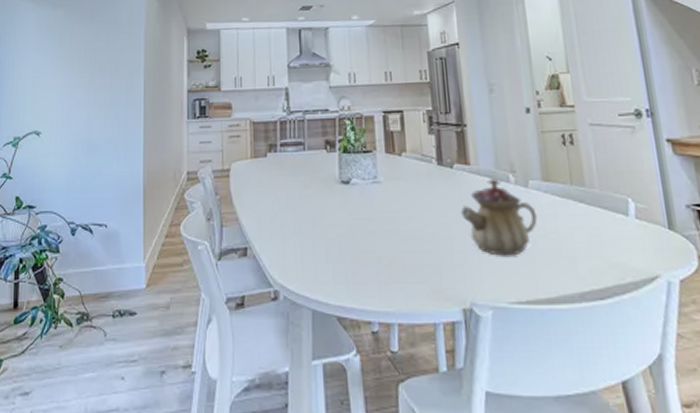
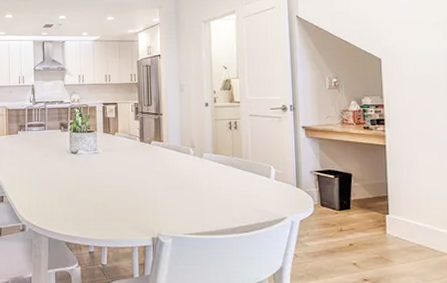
teapot: present [461,178,538,256] -> none [155,151,207,204]

